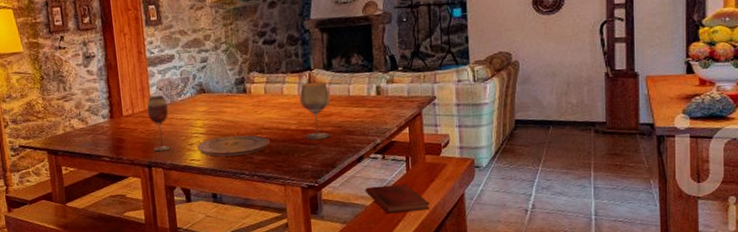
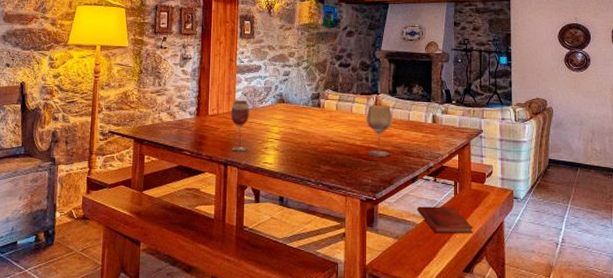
plate: present [197,135,270,157] -> none [271,145,336,163]

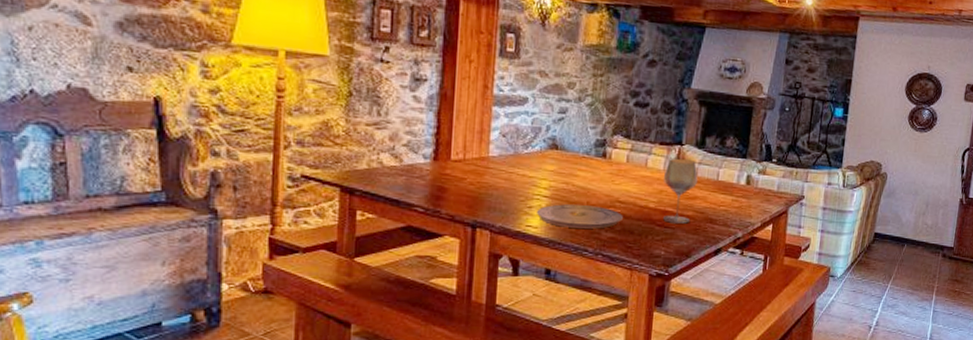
wineglass: present [230,100,250,152] -> none [482,142,510,211]
plate: none [271,145,336,163] -> present [537,204,623,229]
diary: present [416,206,473,233] -> none [716,283,780,315]

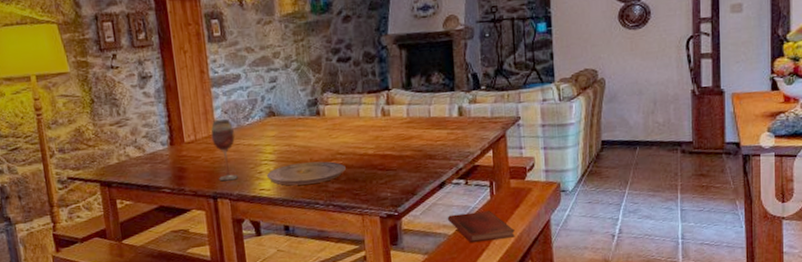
wineglass: none [482,142,510,211] -> present [211,119,238,182]
wine glass: present [663,158,698,224] -> none [376,102,411,166]
diary: none [716,283,780,315] -> present [447,210,515,242]

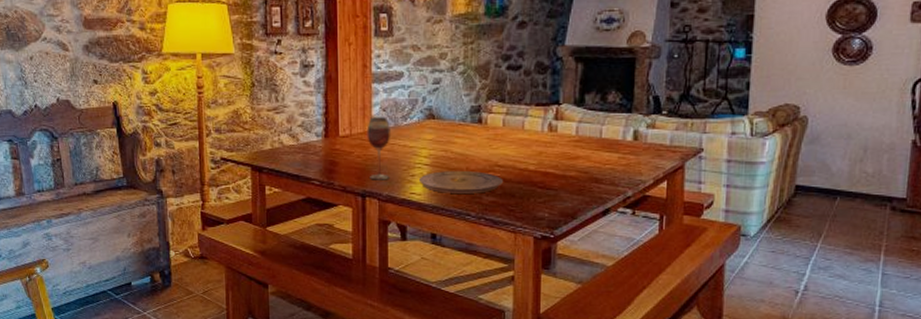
diary: present [447,210,515,242] -> none [607,245,682,278]

